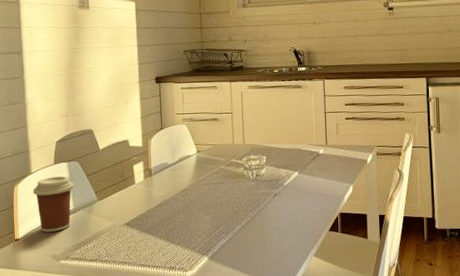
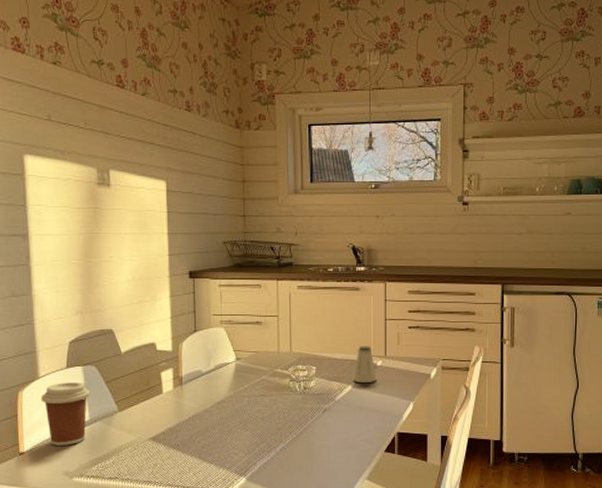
saltshaker: none [298,136,321,169] -> present [352,346,378,382]

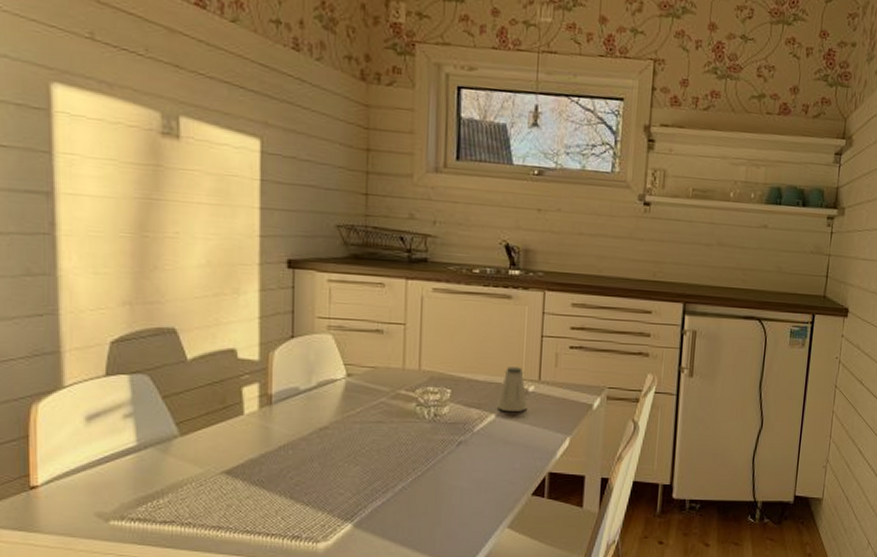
coffee cup: present [40,381,91,446] -> none [65,394,140,478]

